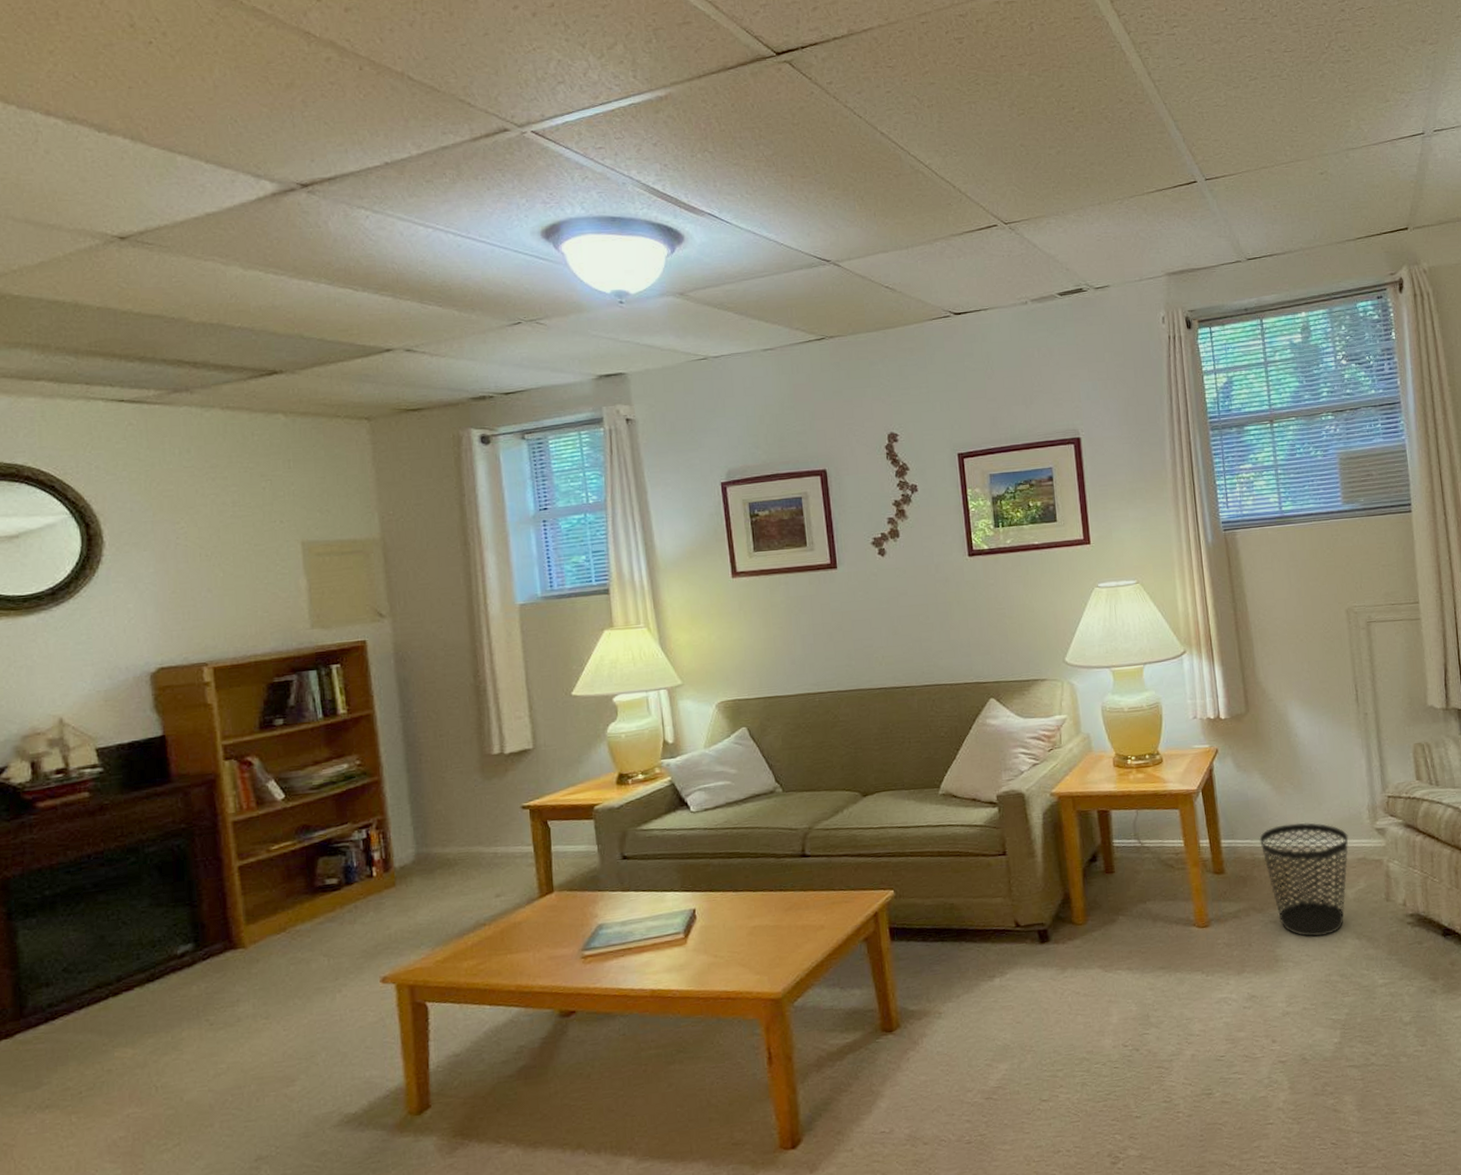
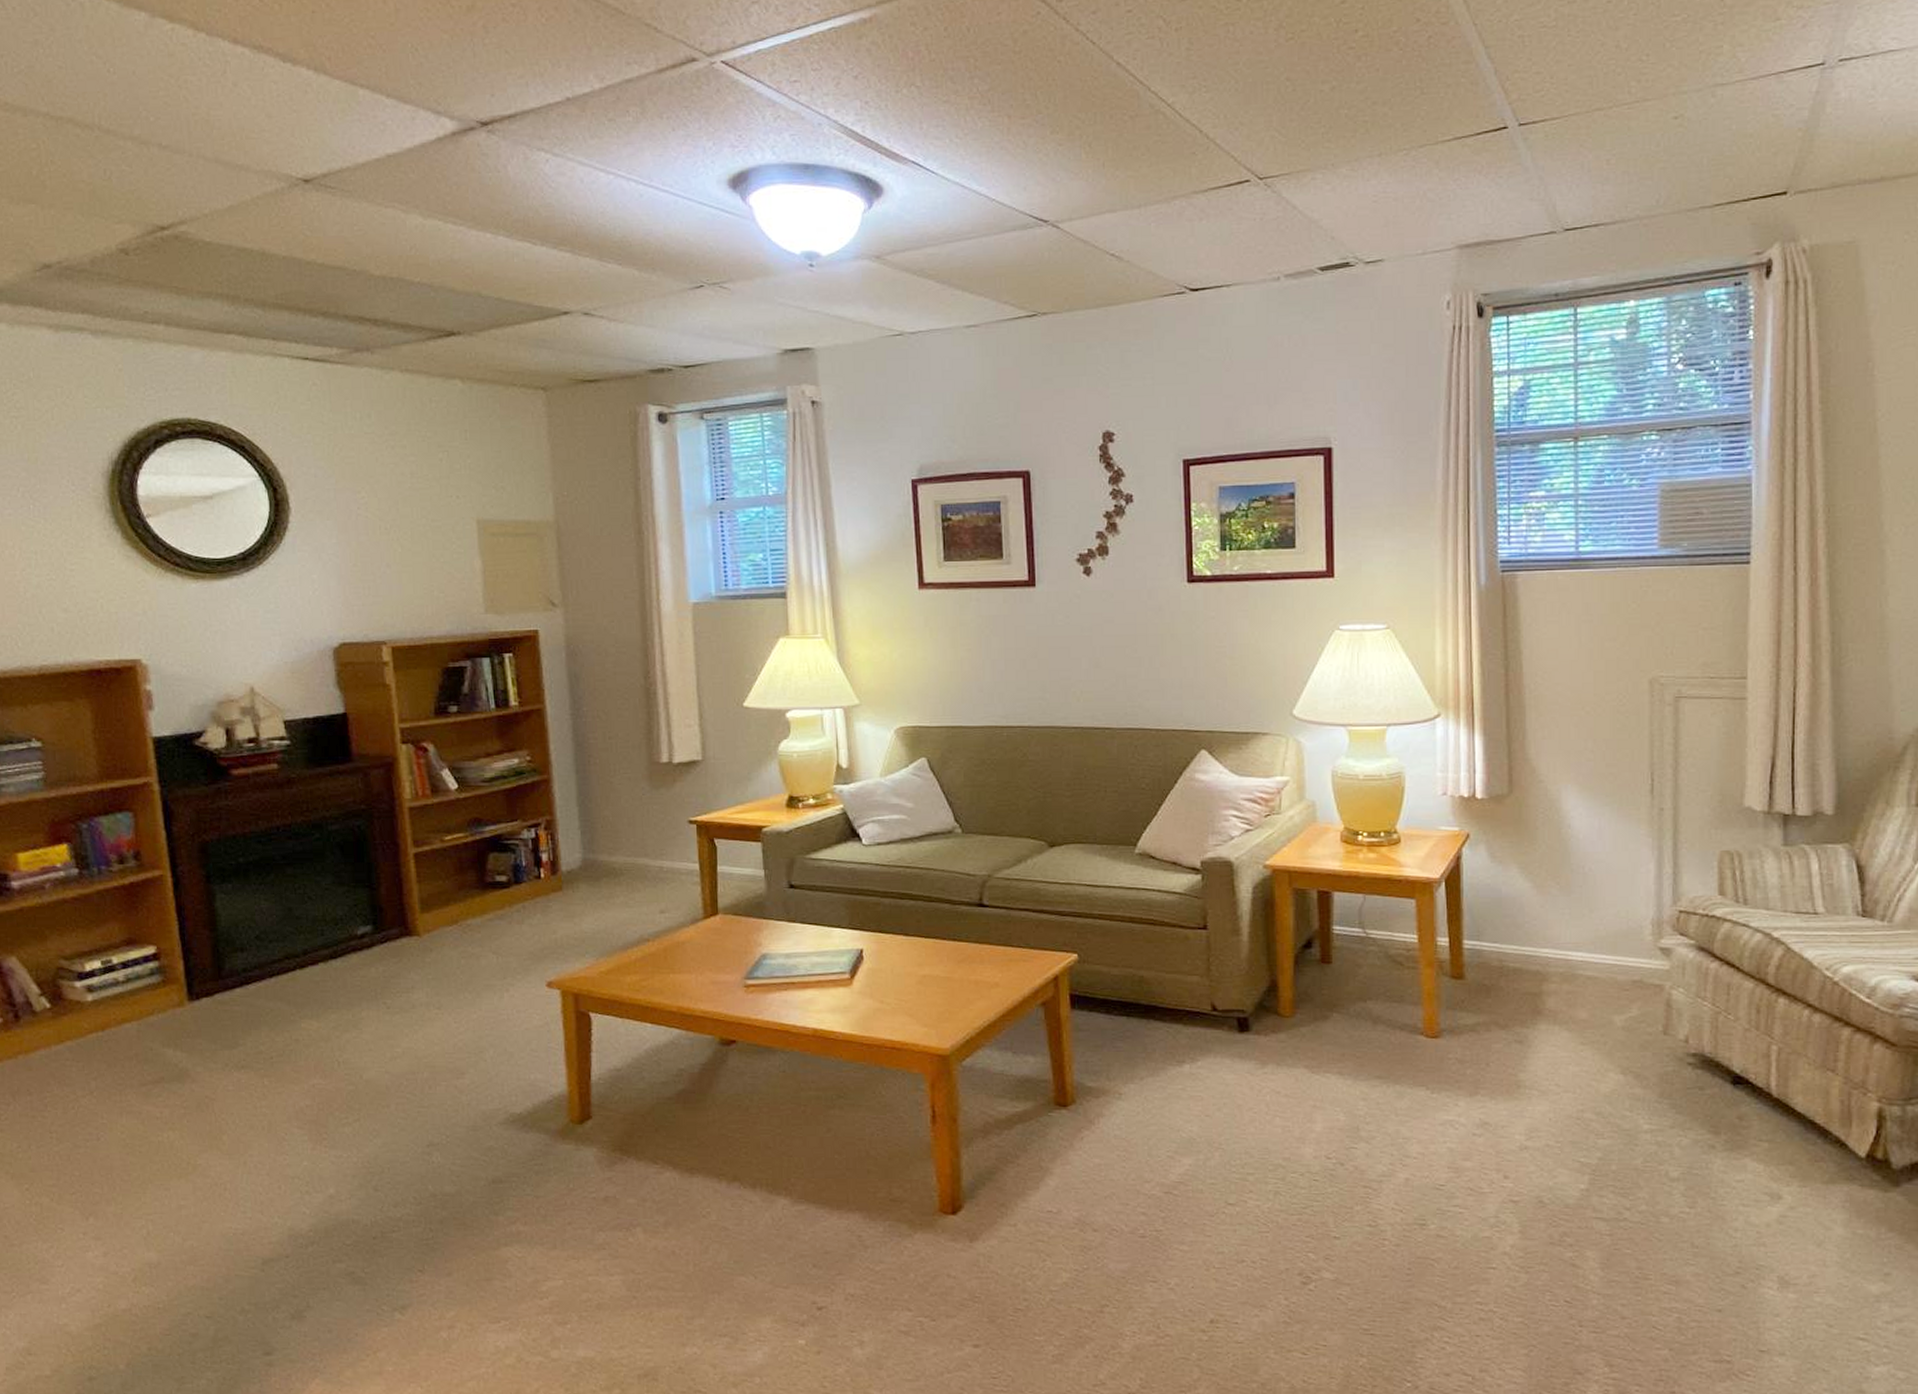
wastebasket: present [1259,822,1349,937] -> none [1511,930,1623,1066]

